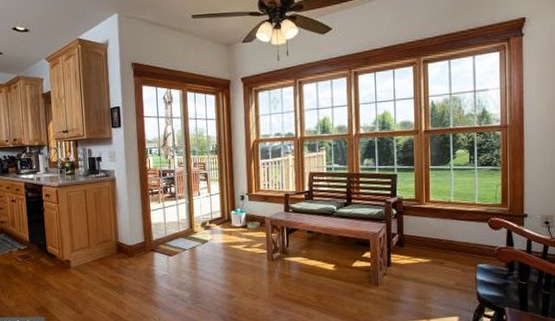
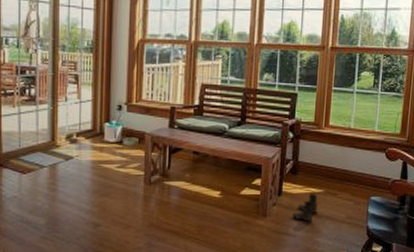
boots: none [401,263,426,289] -> present [291,194,318,222]

